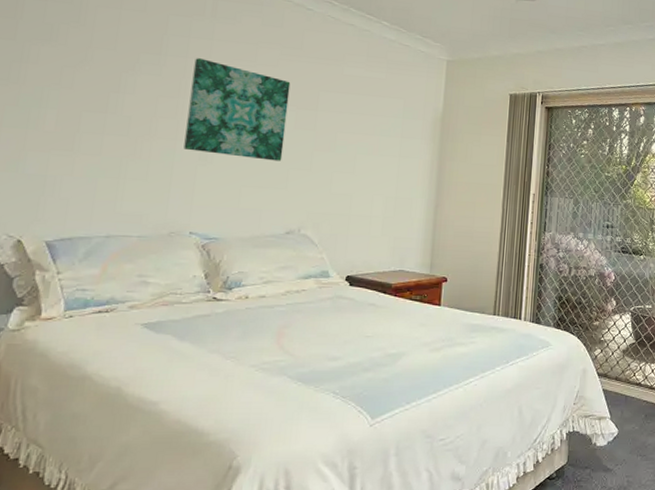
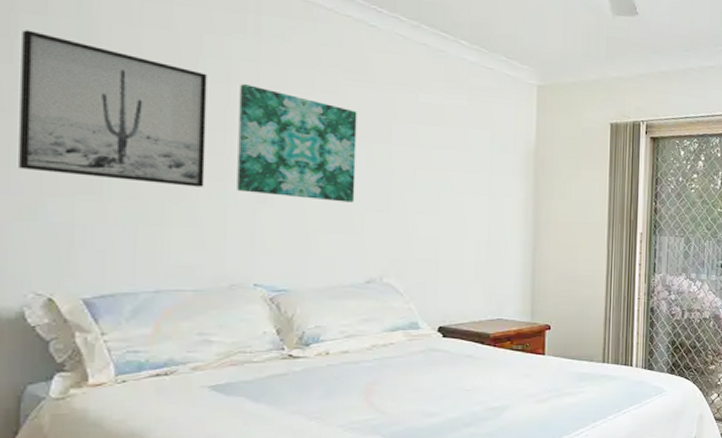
wall art: none [9,13,169,146] -> present [19,30,207,187]

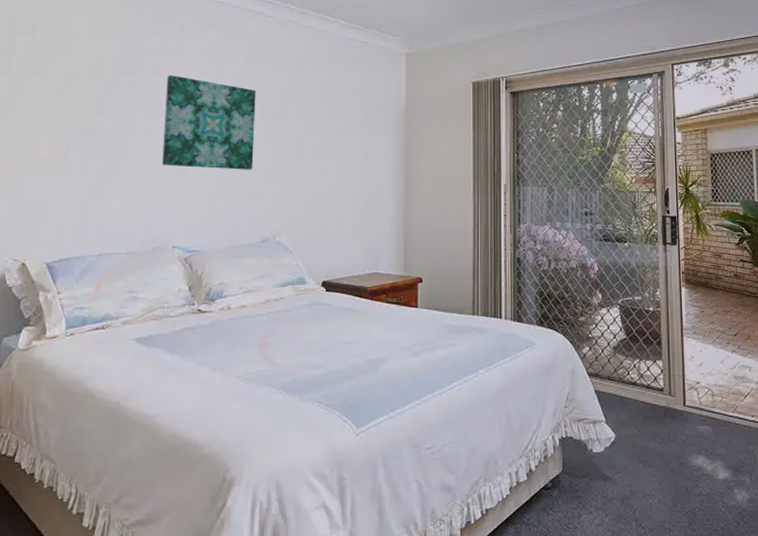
wall art: present [19,30,207,187] -> none [9,48,144,164]

